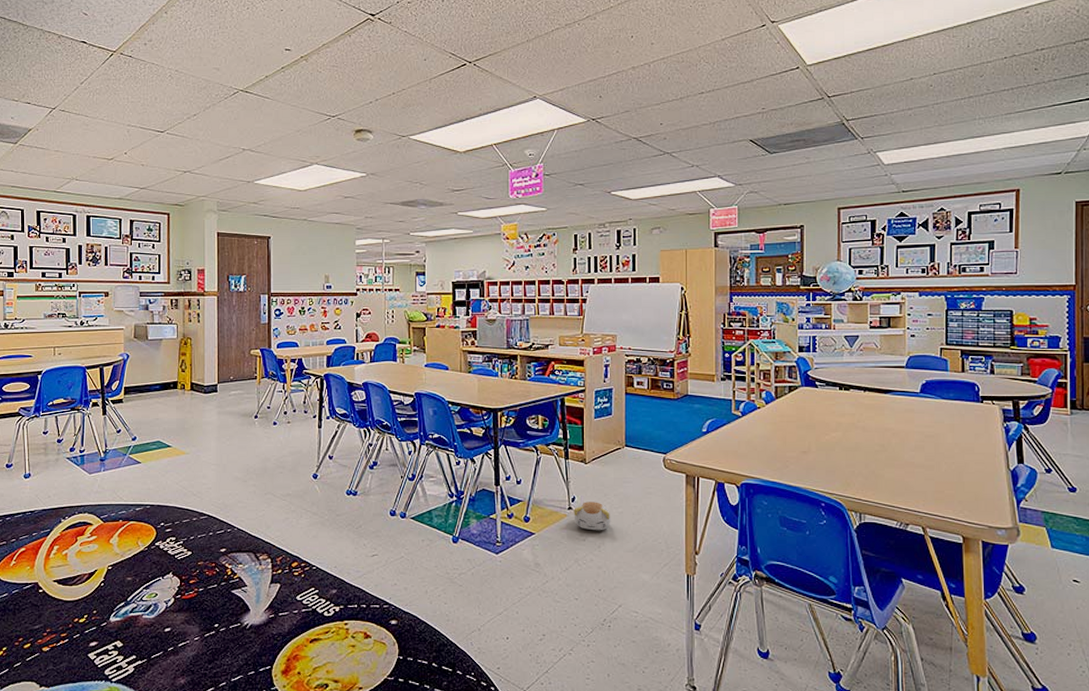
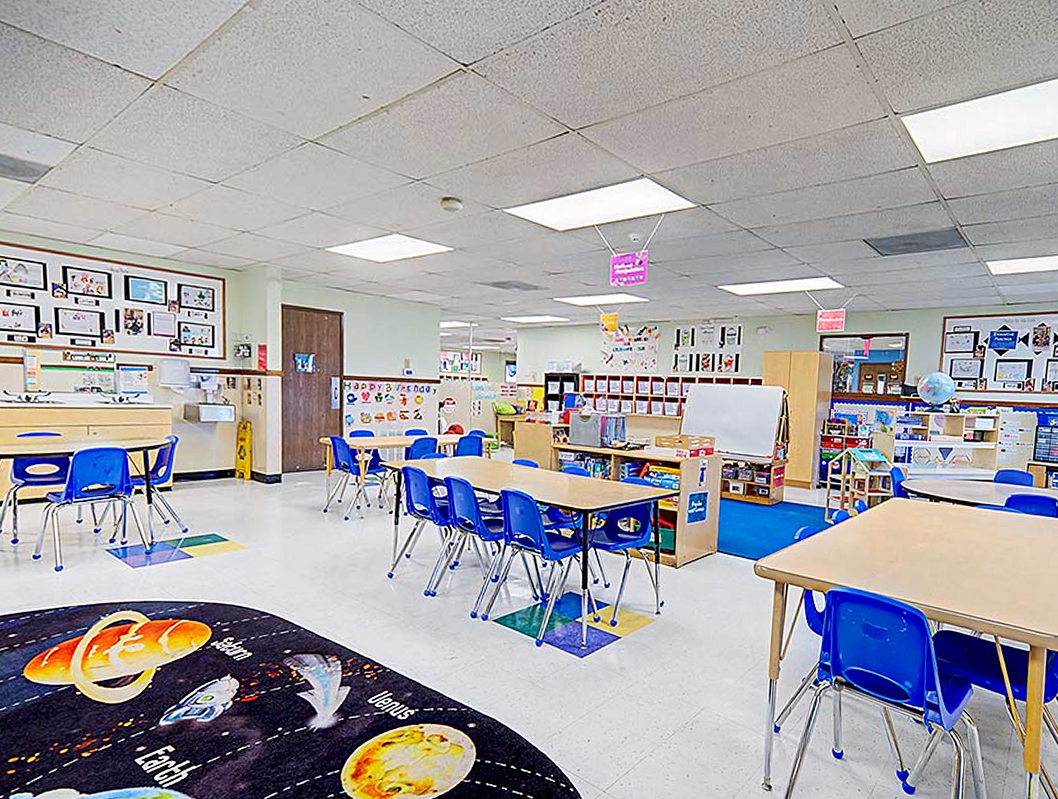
plush toy: present [574,502,611,531] -> none [661,606,699,636]

